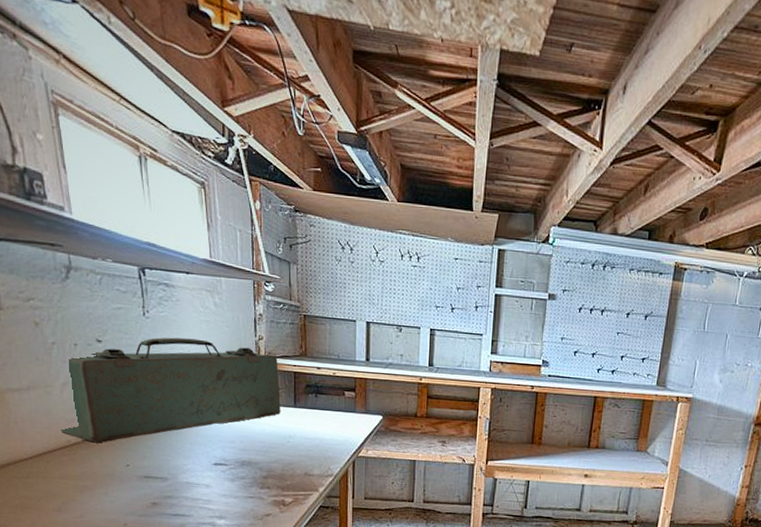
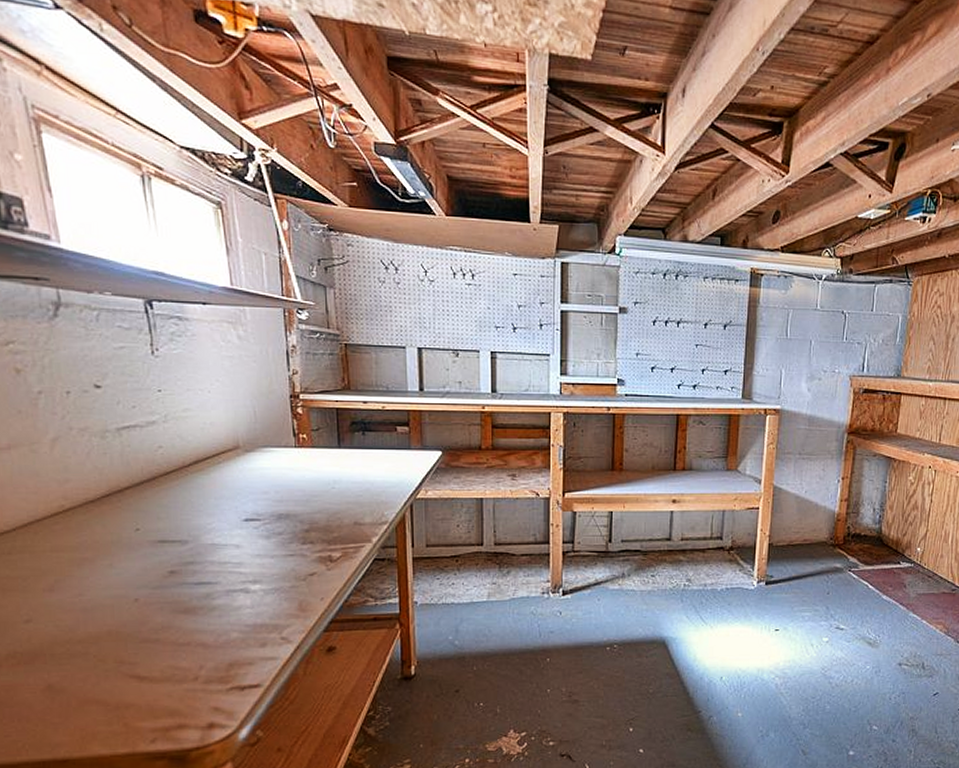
toolbox: present [60,337,281,443] -> none [51,377,322,506]

